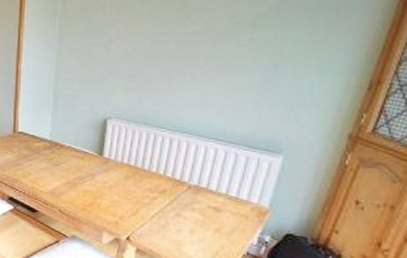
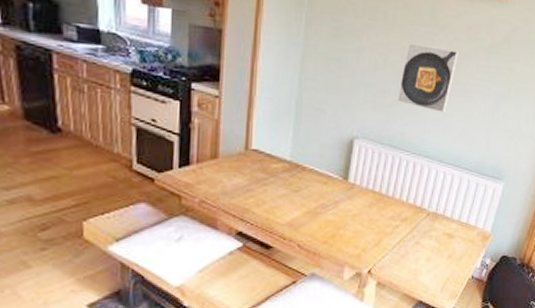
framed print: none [149,28,217,89] -> present [397,42,460,112]

